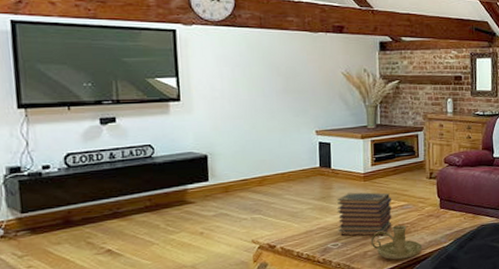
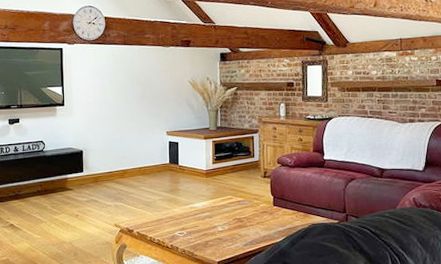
book stack: present [337,192,392,236] -> none [183,187,230,228]
candle holder: present [370,225,423,260] -> none [211,219,257,251]

